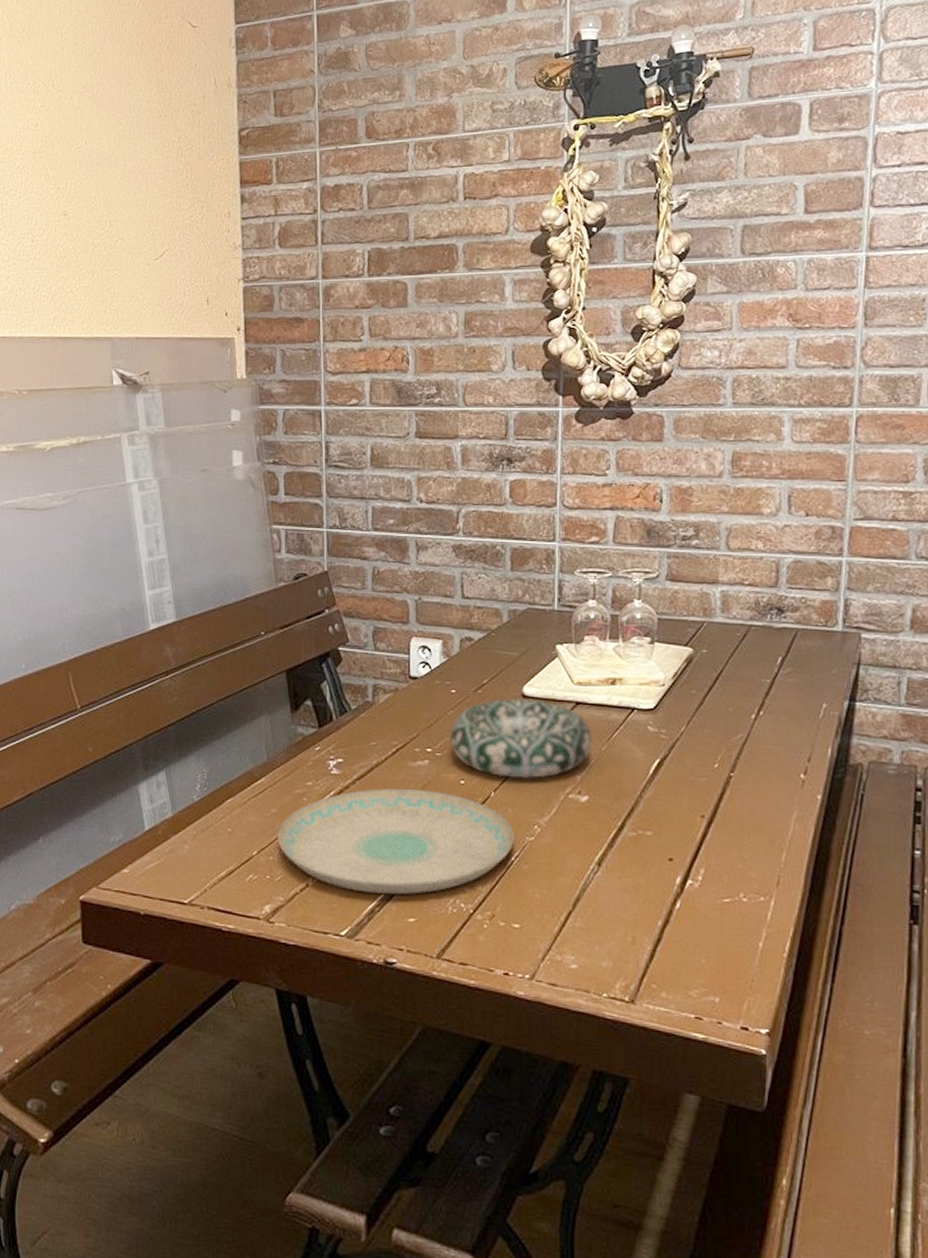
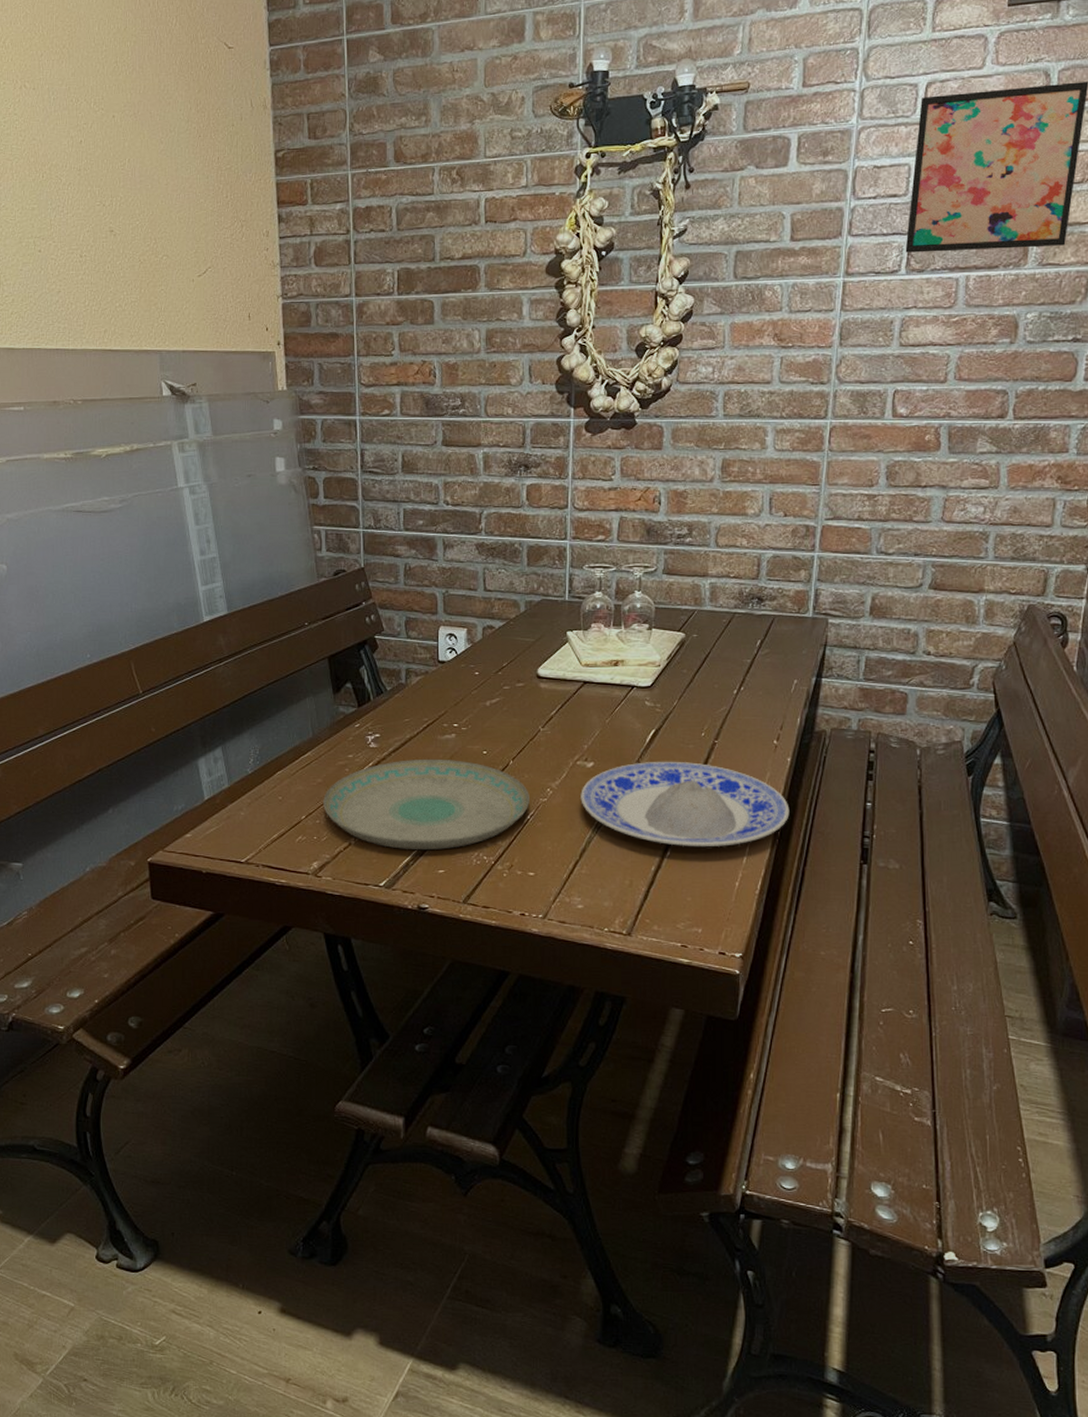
decorative bowl: present [450,699,593,778] -> none [474,680,598,748]
plate: none [573,796,822,900] -> present [580,761,790,847]

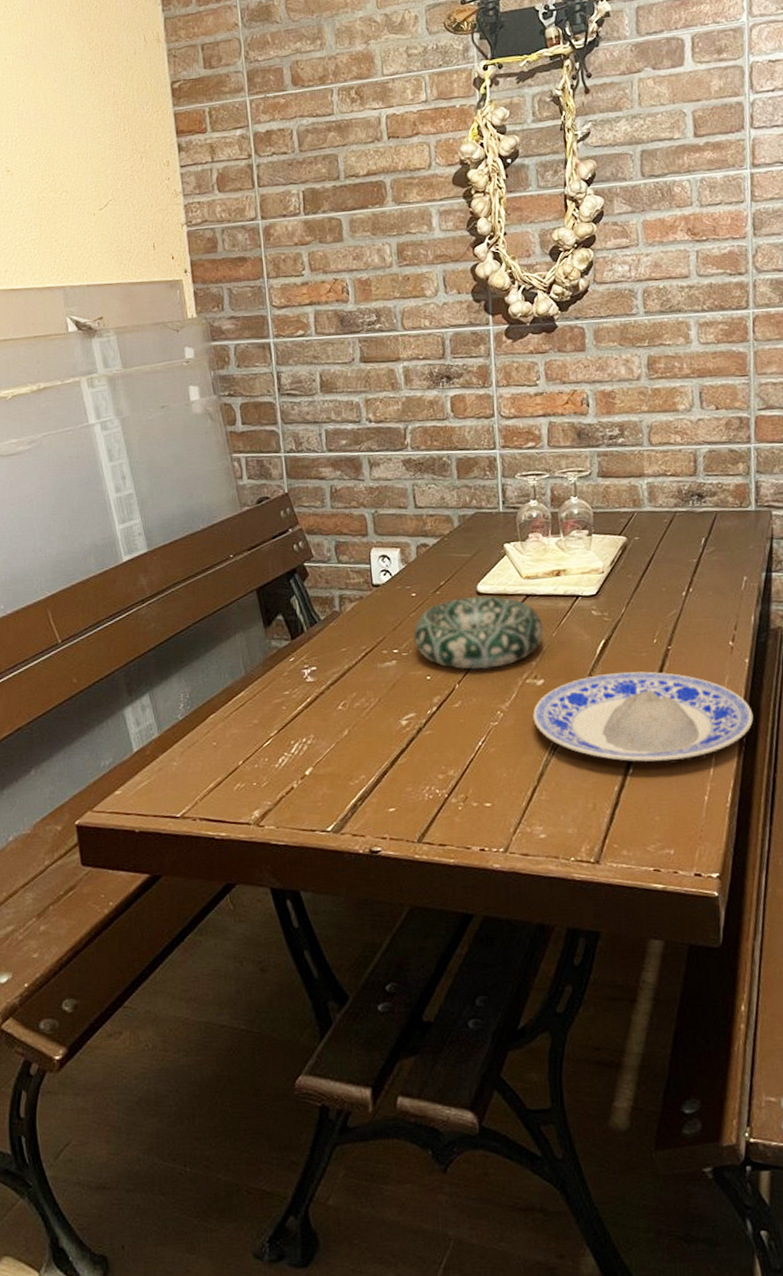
plate: present [323,758,530,850] -> none [261,688,480,789]
decorative bowl: none [474,680,598,748] -> present [413,595,544,670]

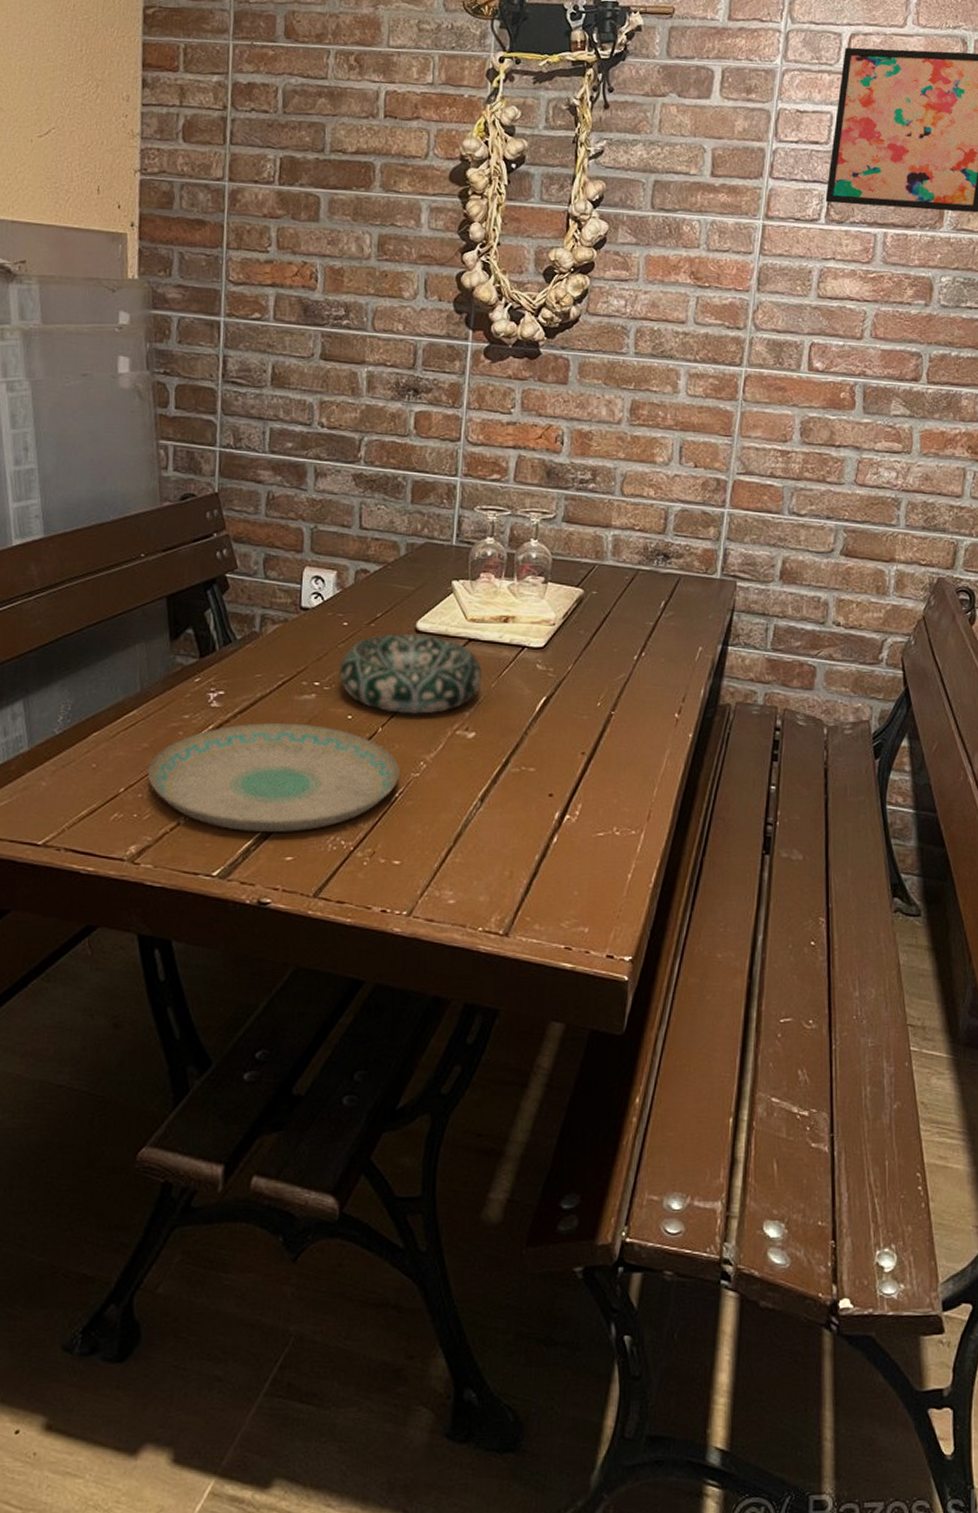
plate: none [261,688,480,789] -> present [148,722,399,832]
plate: present [533,671,754,762] -> none [458,733,689,834]

